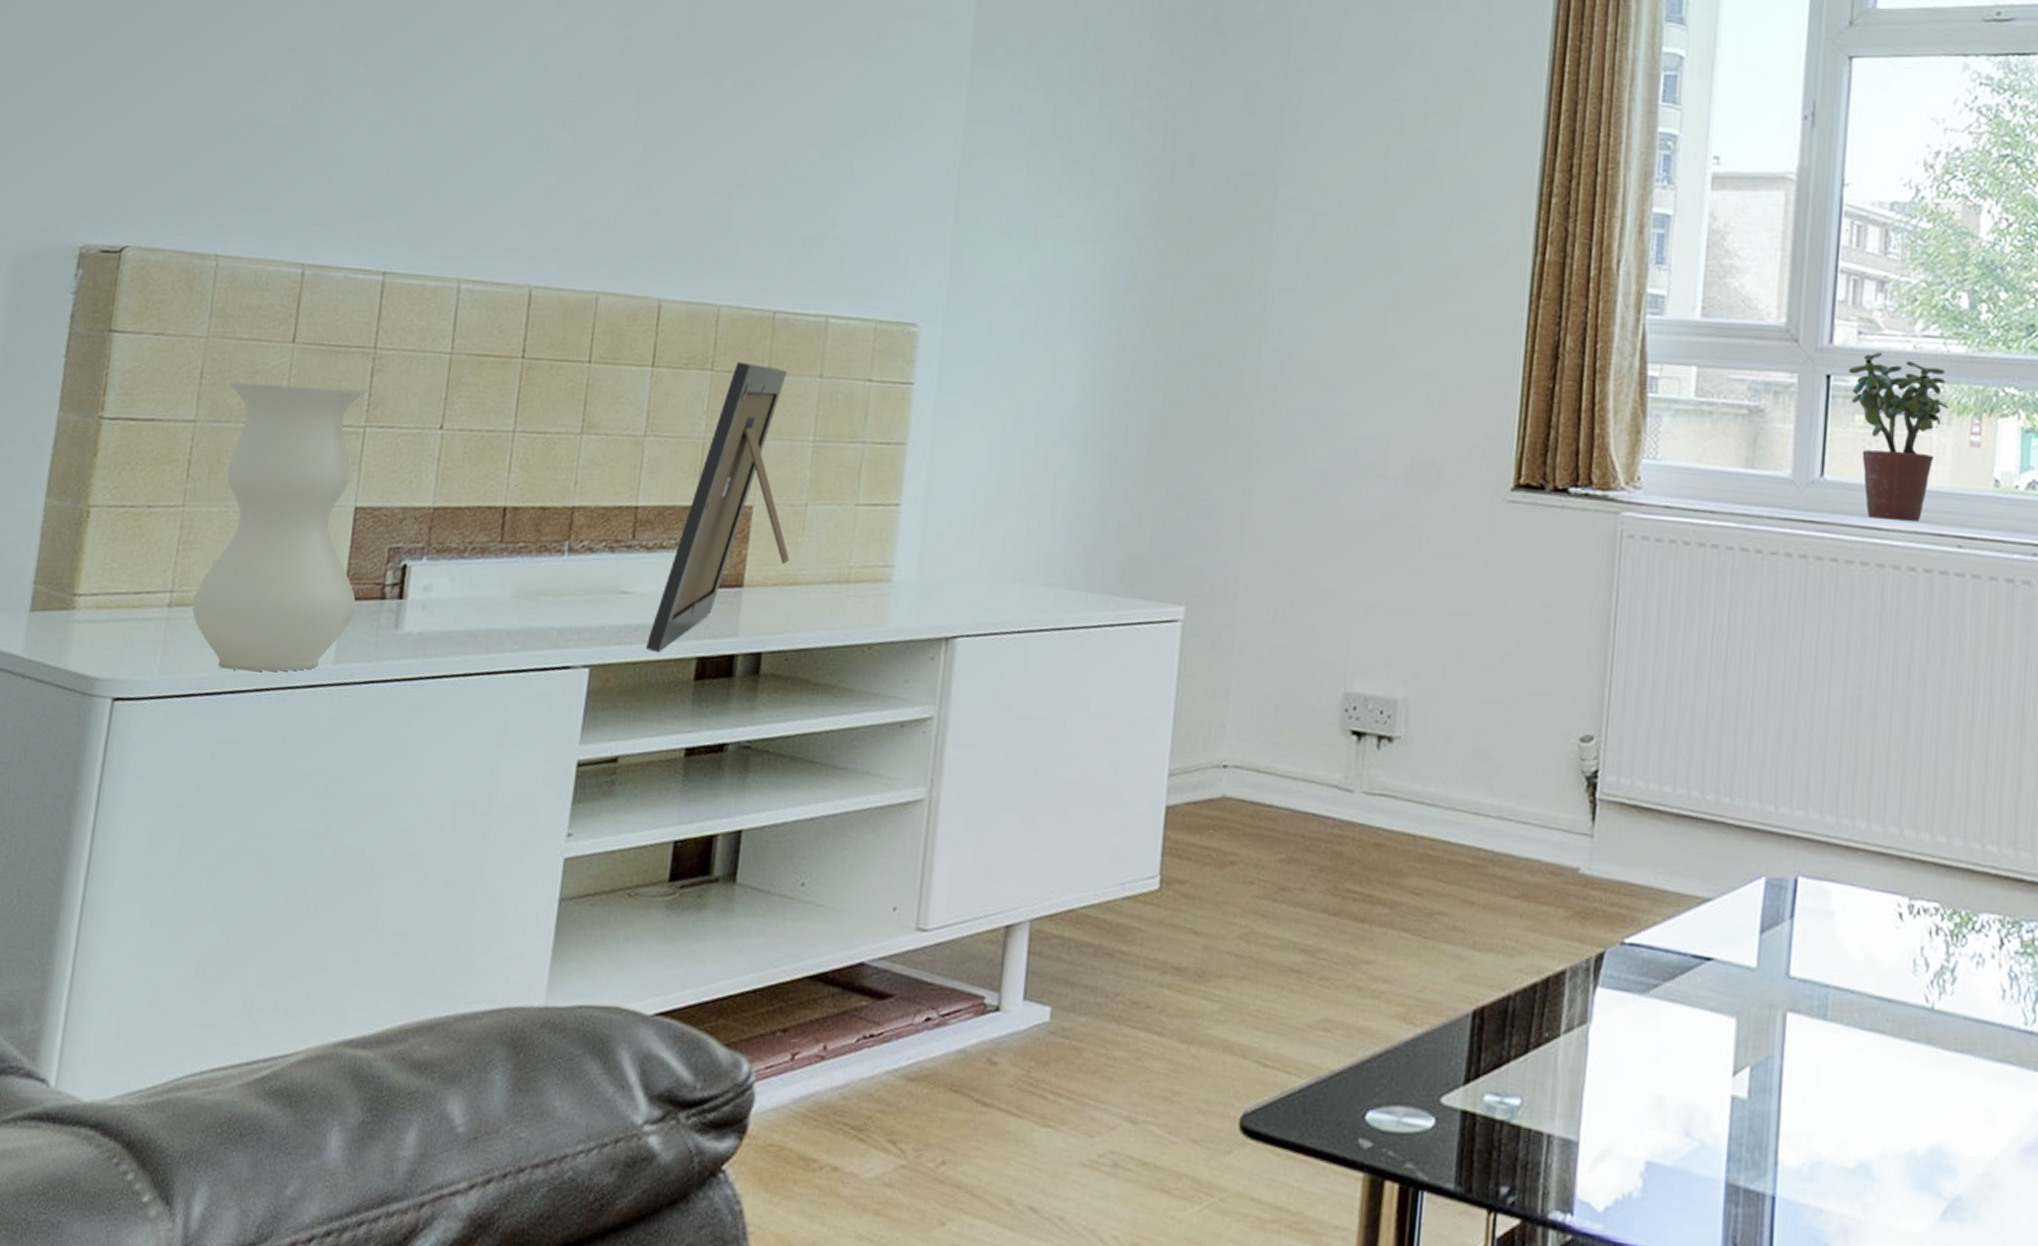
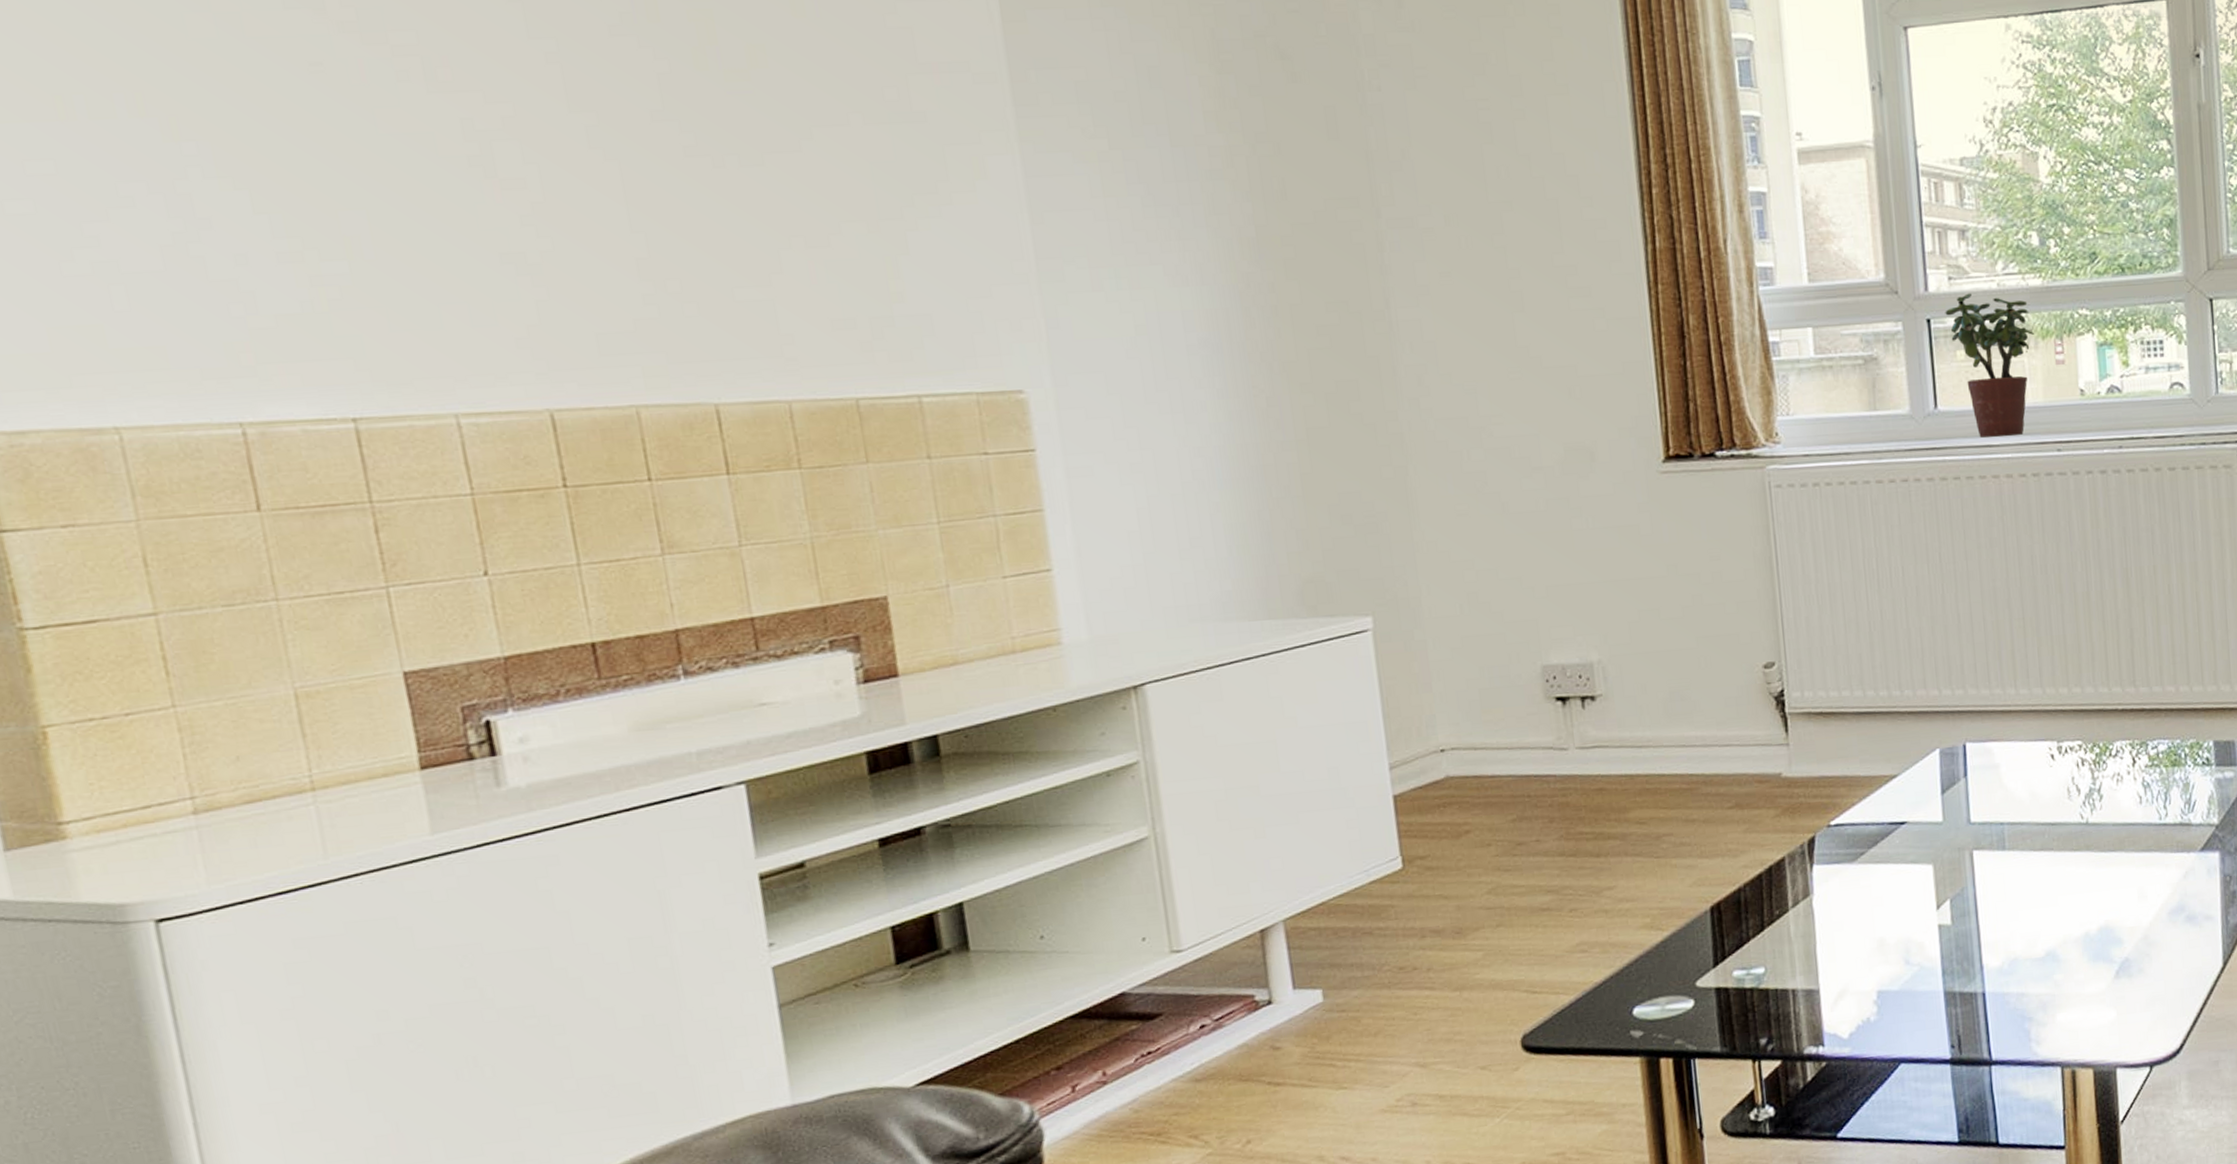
vase: present [192,382,368,672] -> none [186,548,440,865]
picture frame: present [646,361,789,652] -> none [804,455,943,756]

